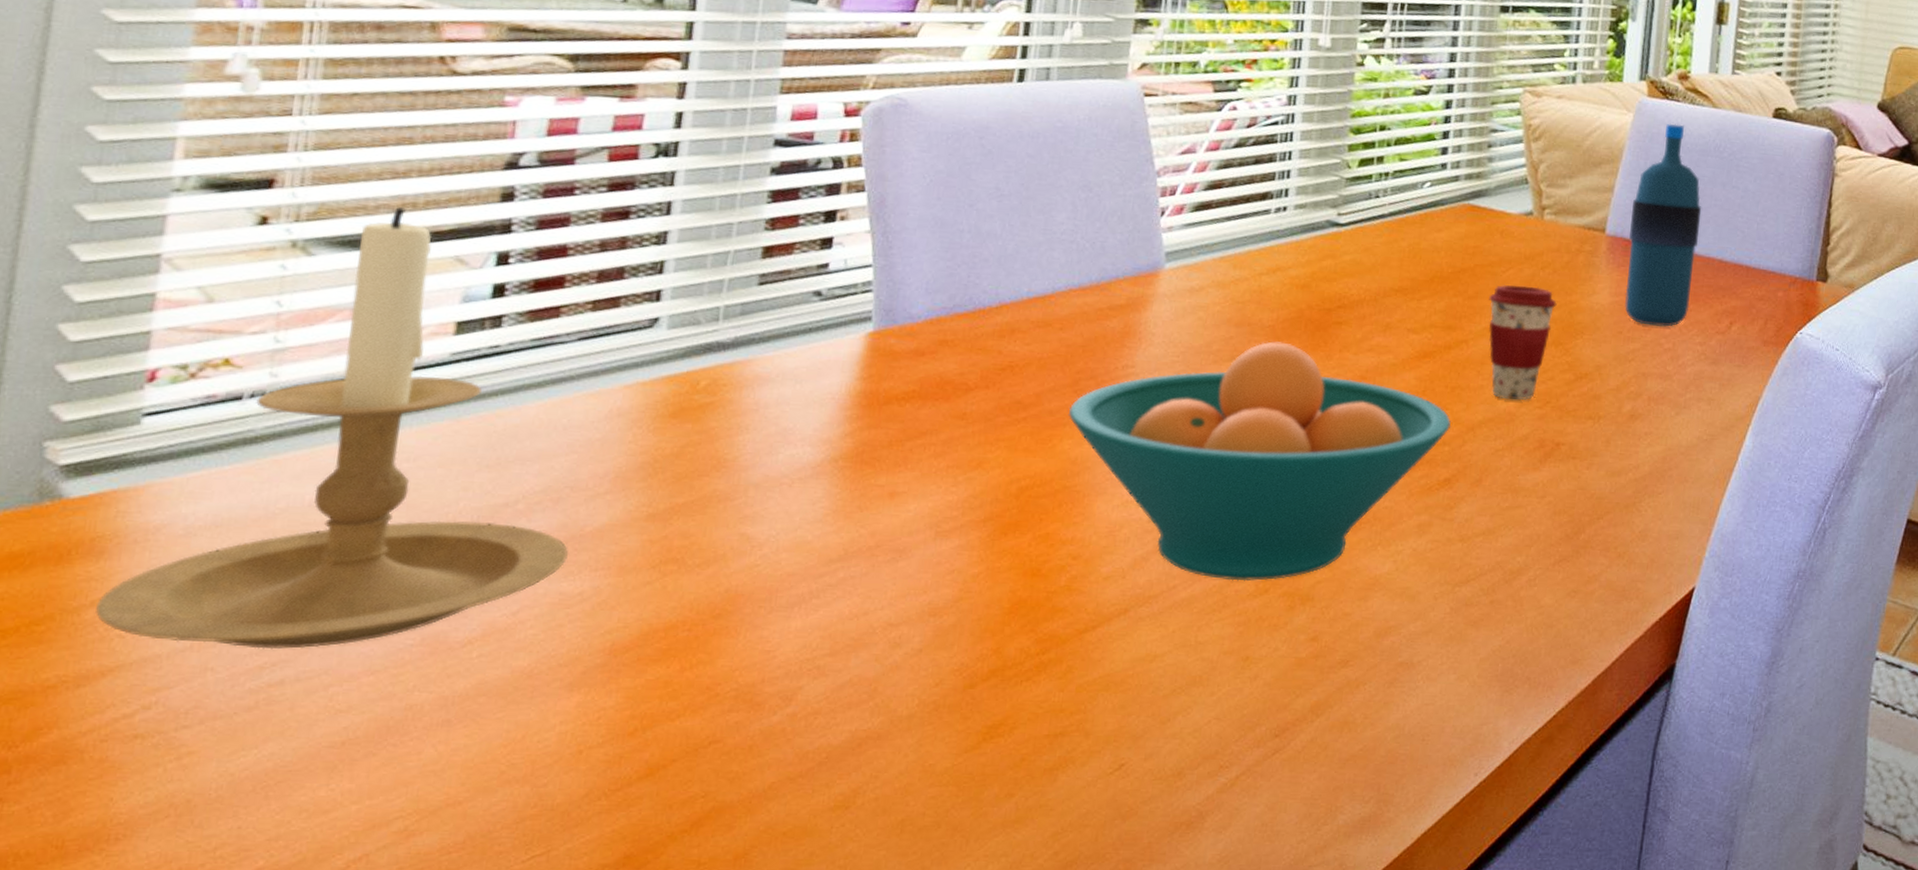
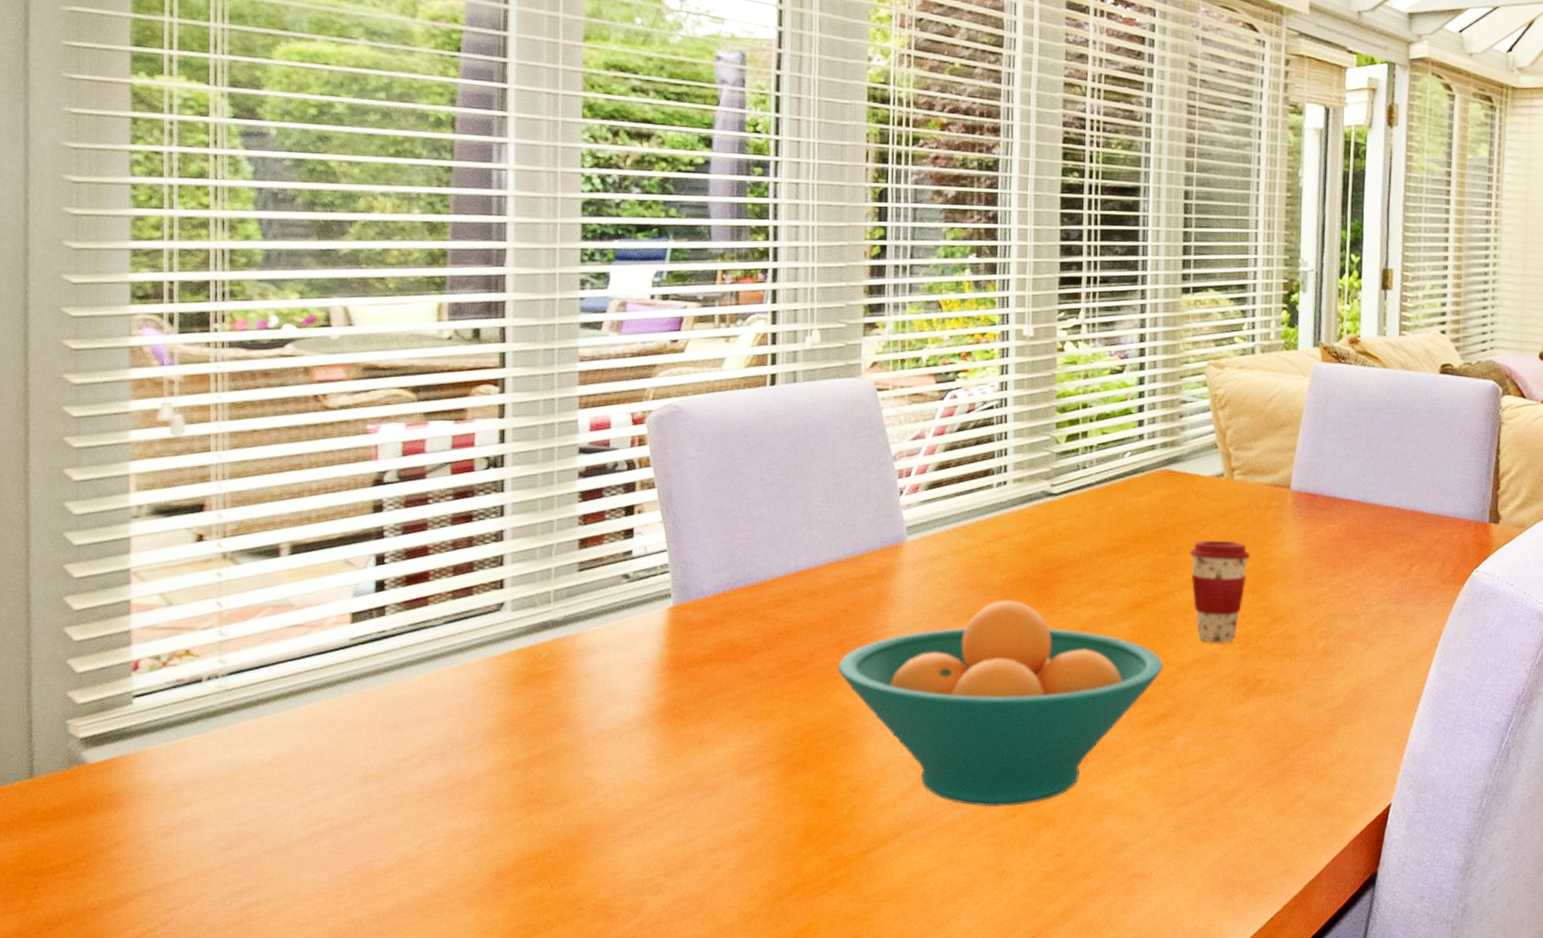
candle holder: present [96,207,568,650] -> none [120,521,455,878]
water bottle: present [1625,123,1702,327] -> none [1312,385,1378,571]

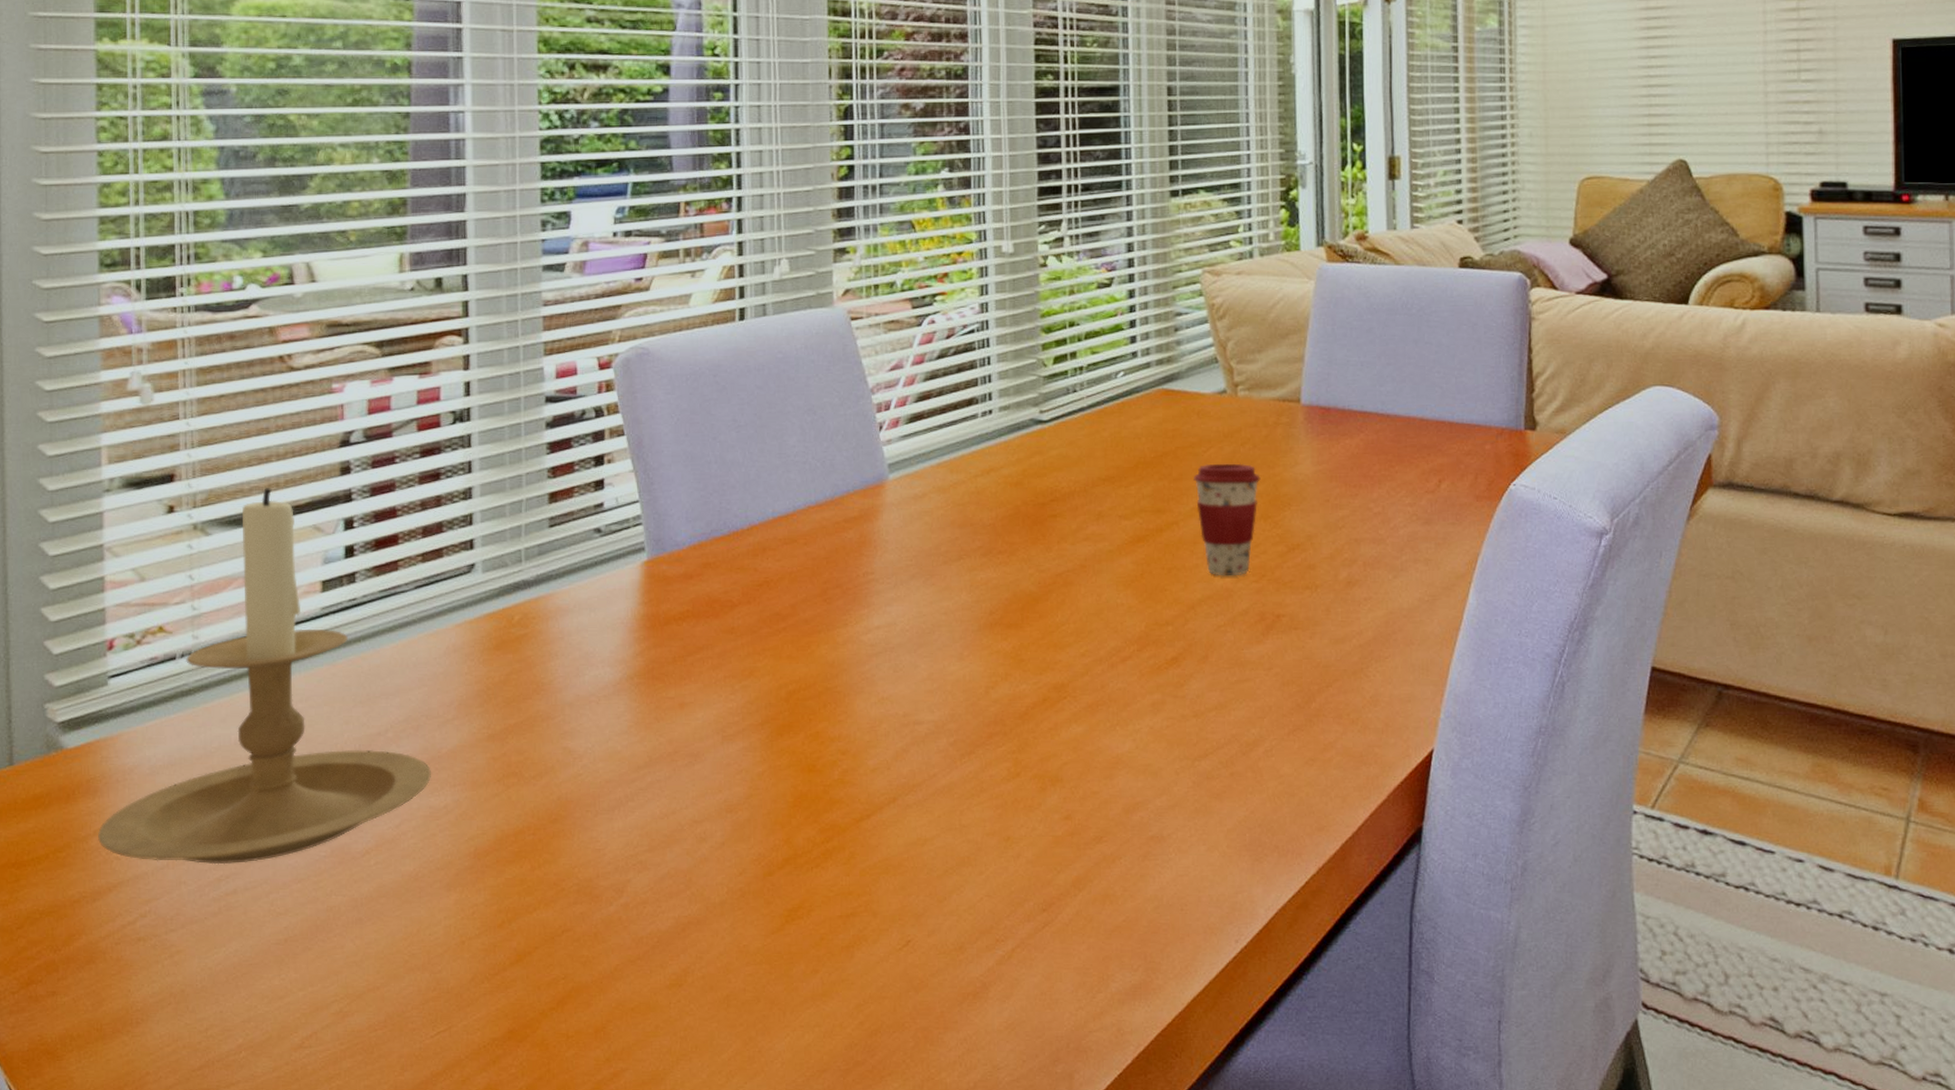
candle holder: none [120,521,455,878] -> present [98,488,431,865]
fruit bowl: present [837,600,1164,807] -> none [821,539,1172,767]

